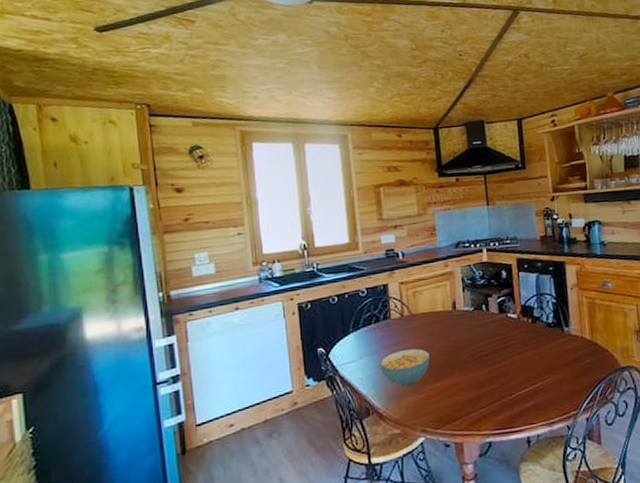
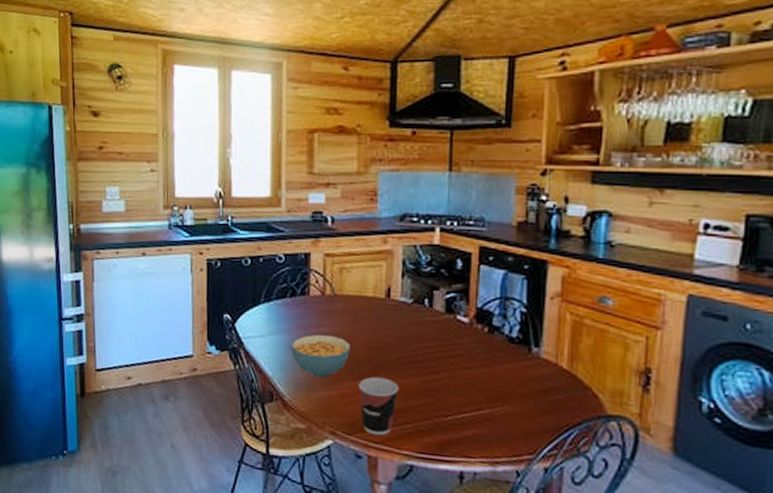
cup: none [440,374,472,425] -> present [358,376,399,436]

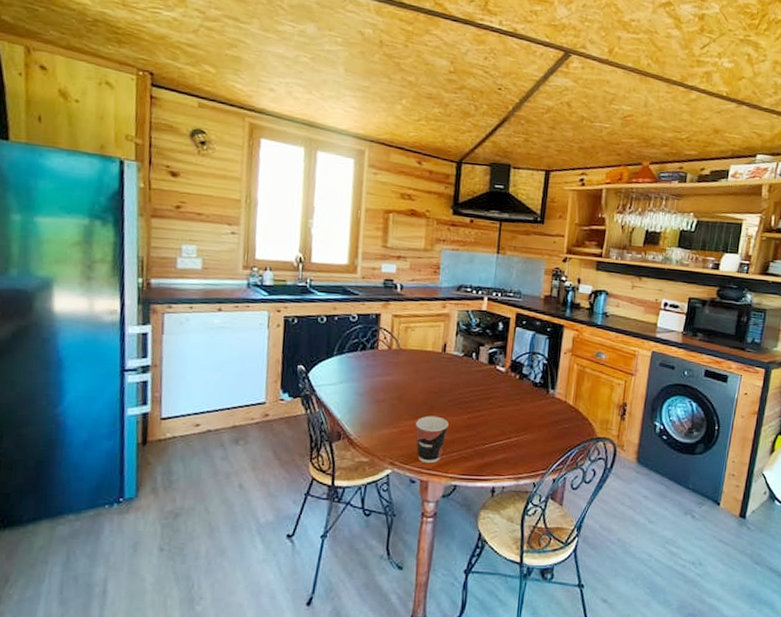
cereal bowl: present [291,334,350,378] -> none [359,382,411,418]

